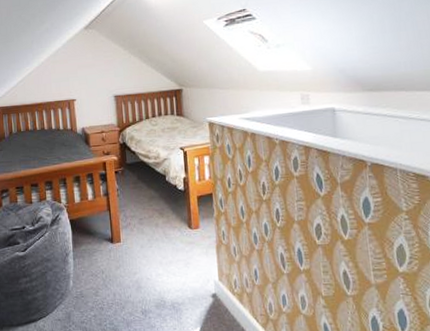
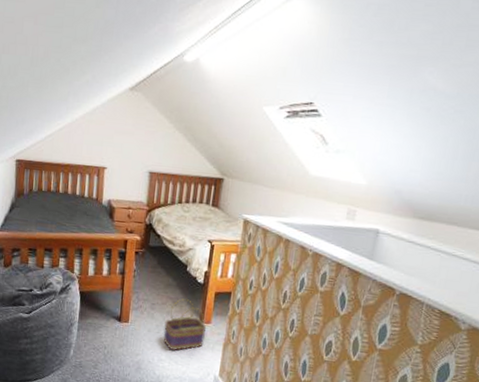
basket: none [155,208,197,262] -> present [163,298,207,351]

